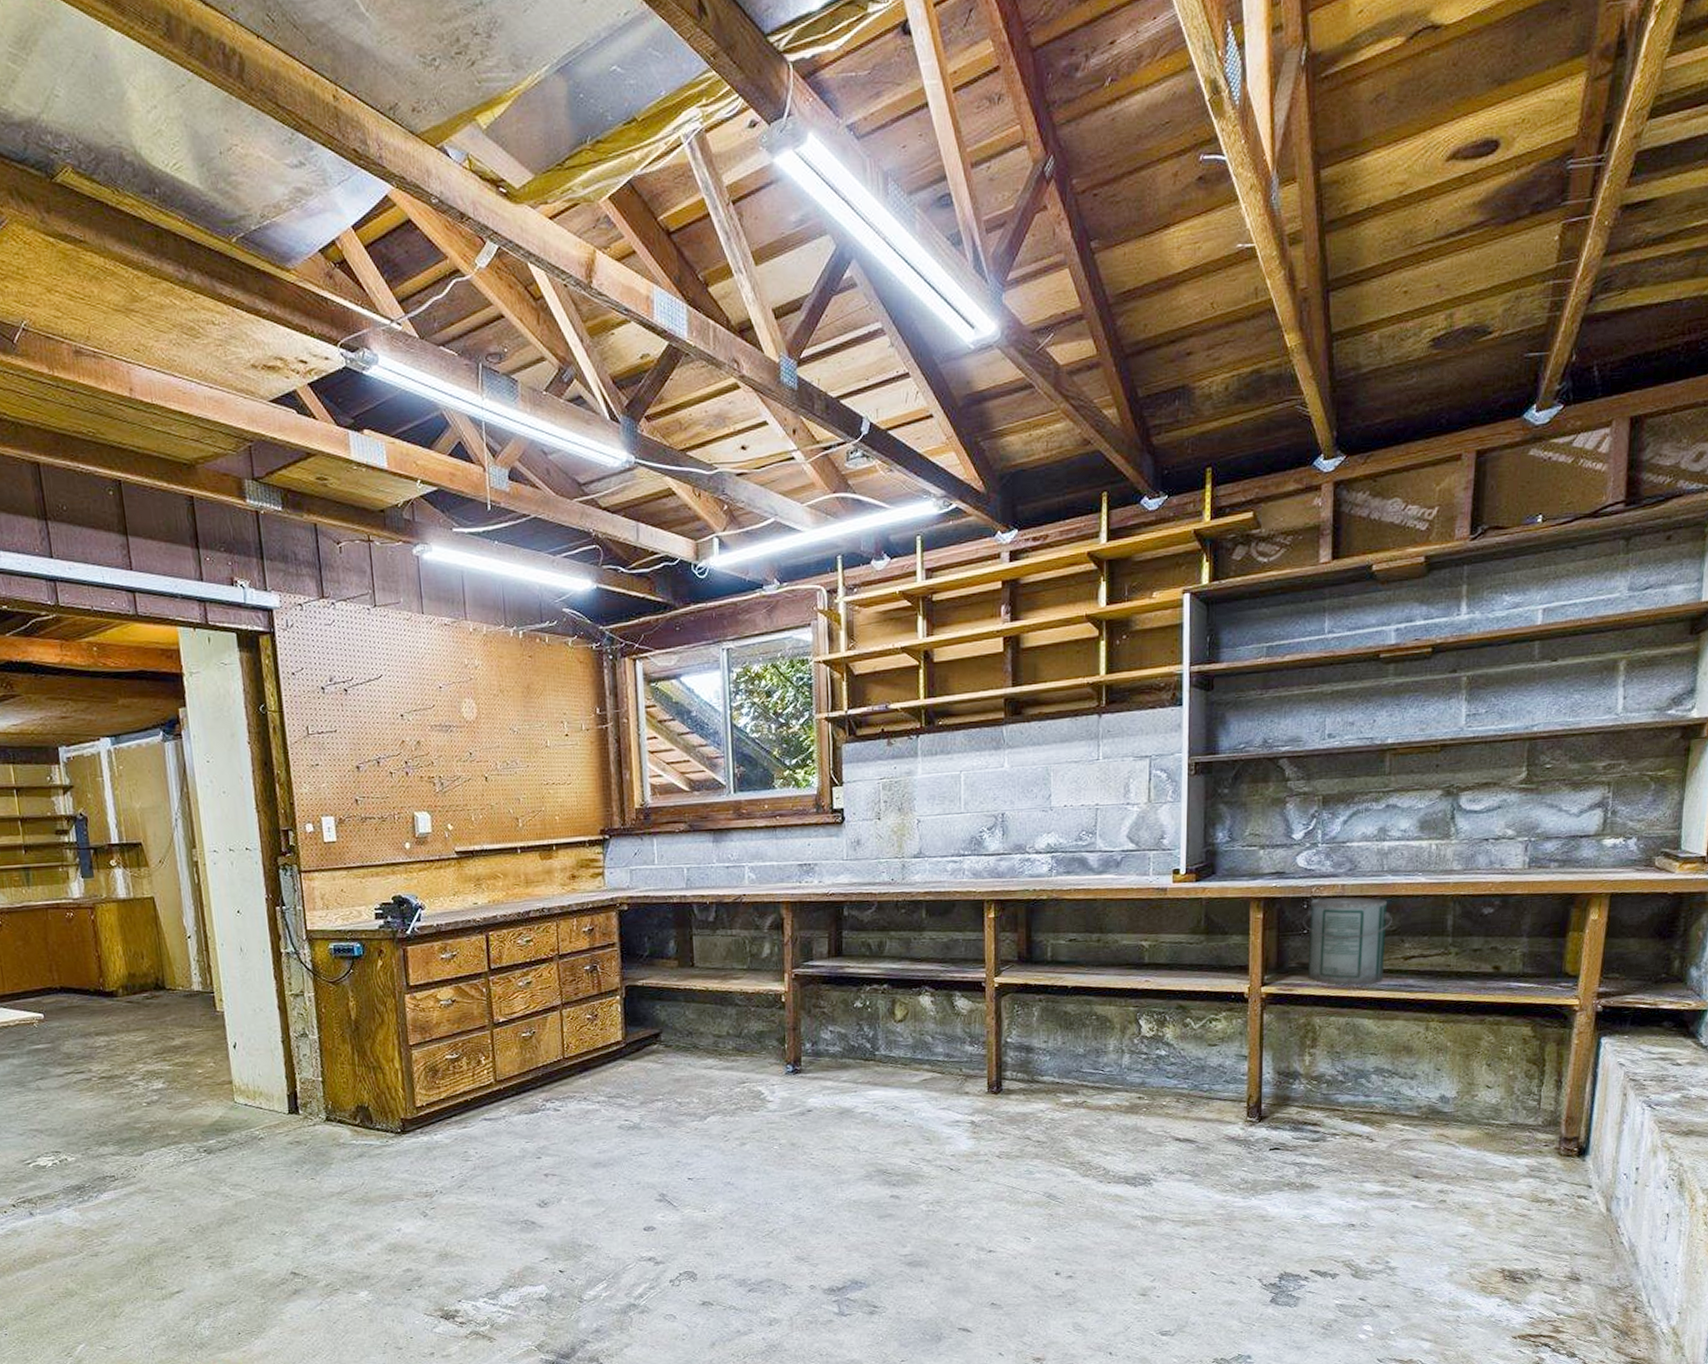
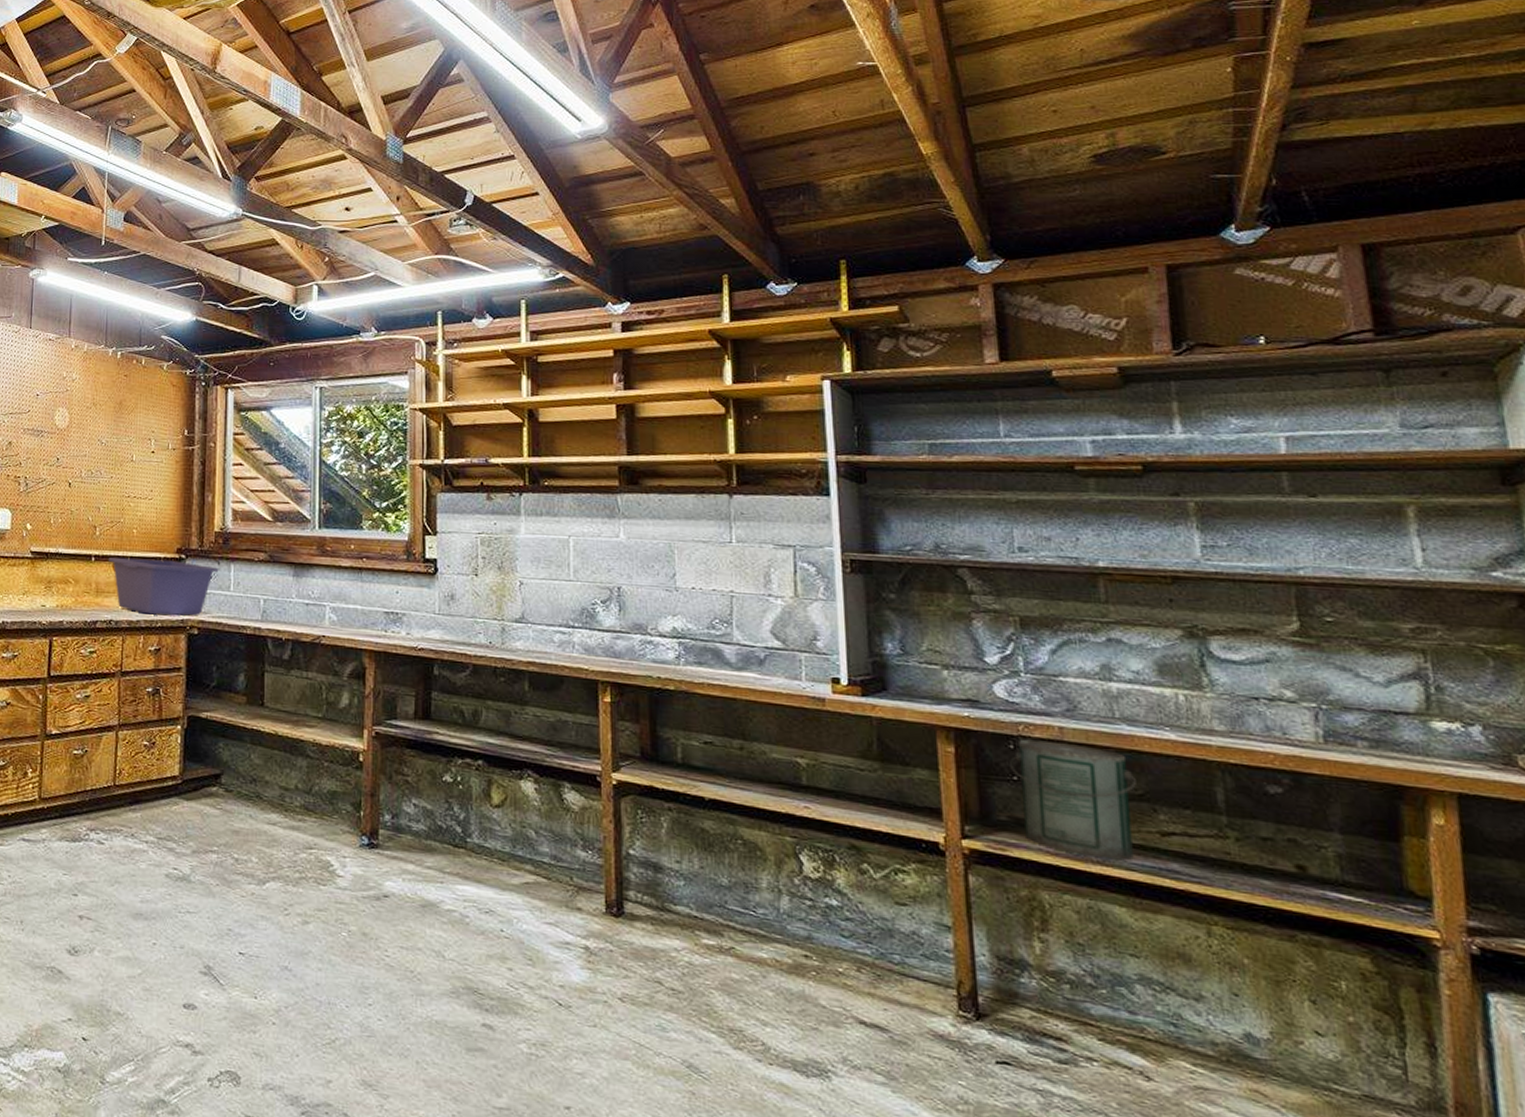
storage bin: none [533,842,643,898] -> present [108,557,219,616]

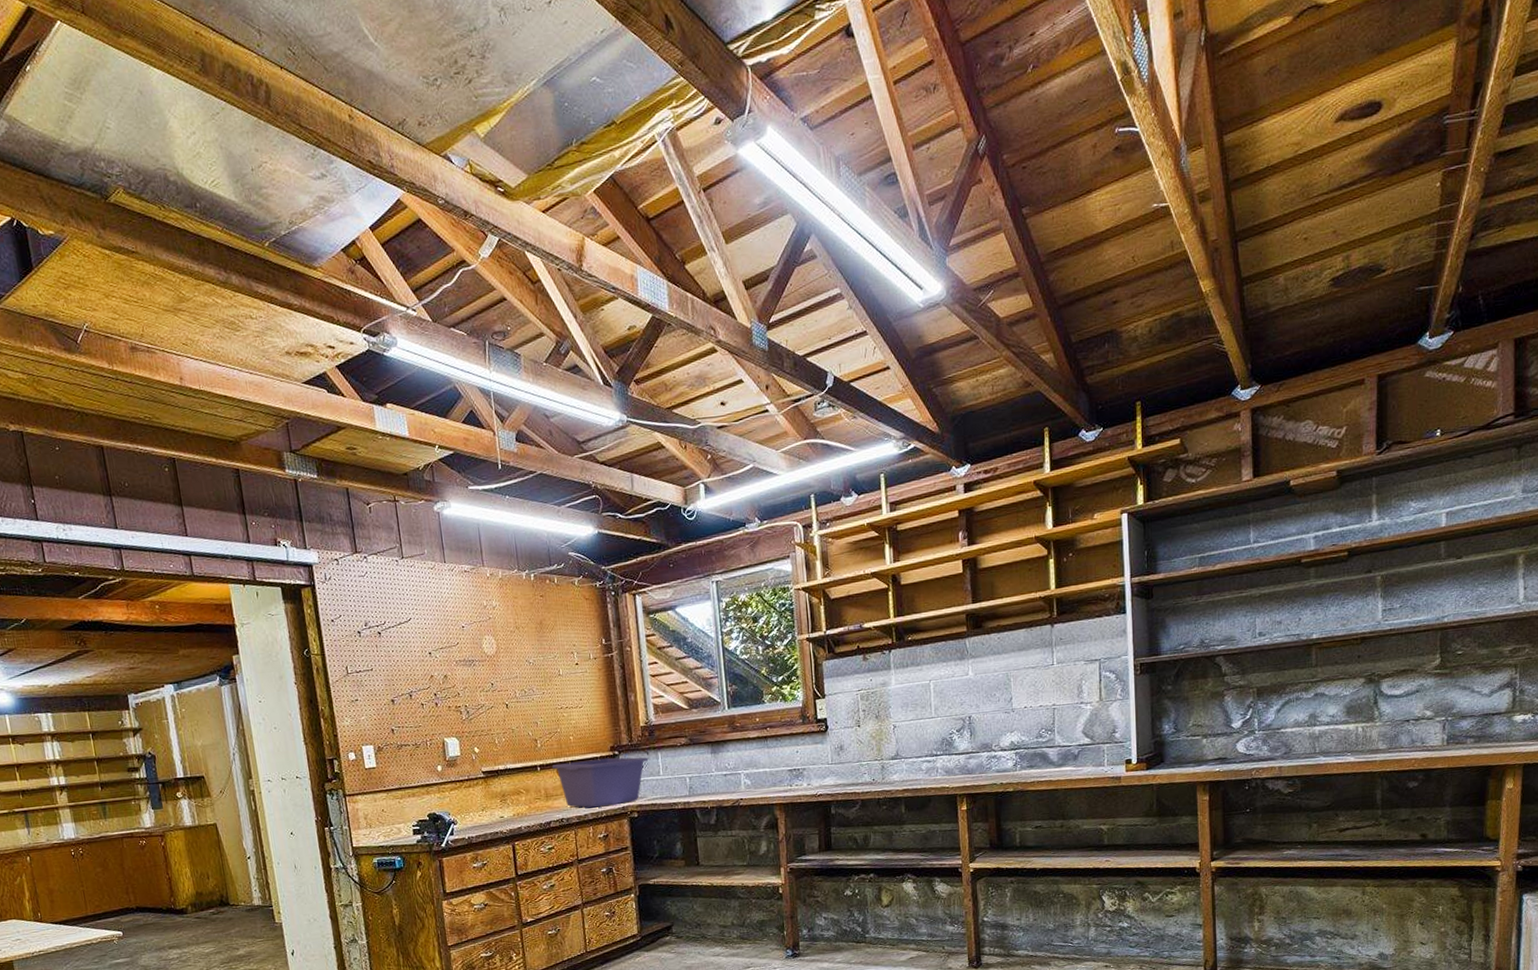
paint can: present [1008,739,1136,861] -> none [1244,777,1326,857]

